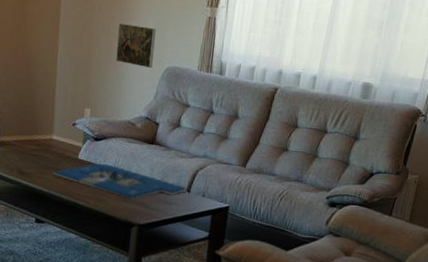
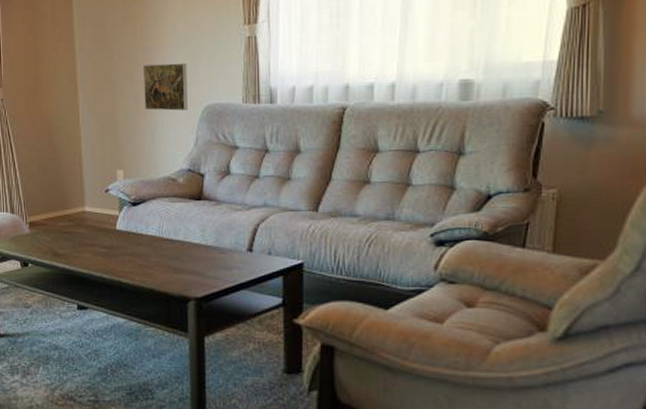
board game: present [54,163,187,199] -> none [91,232,248,268]

